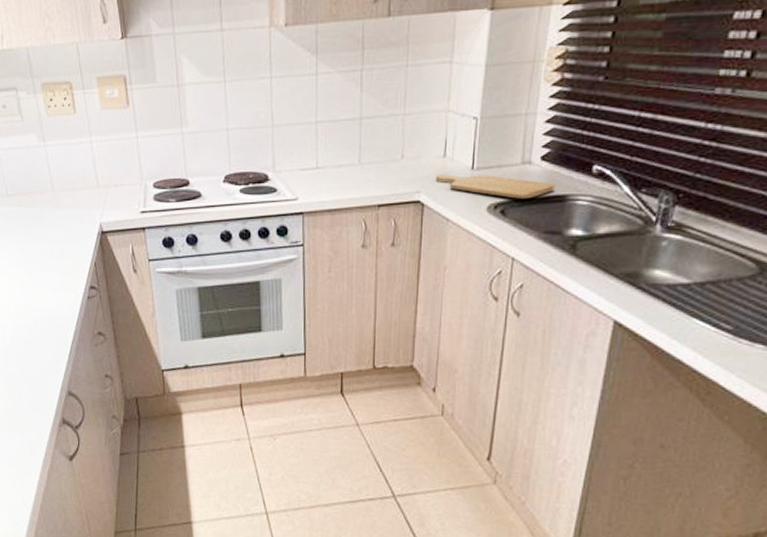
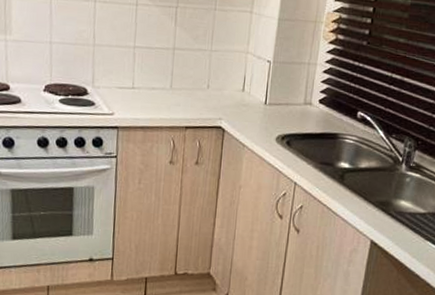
chopping board: present [435,174,556,199] -> none [234,105,330,134]

